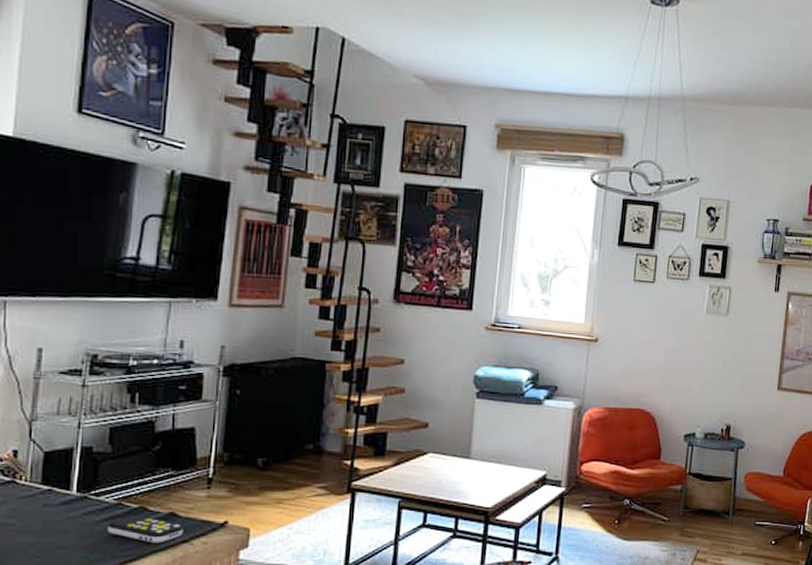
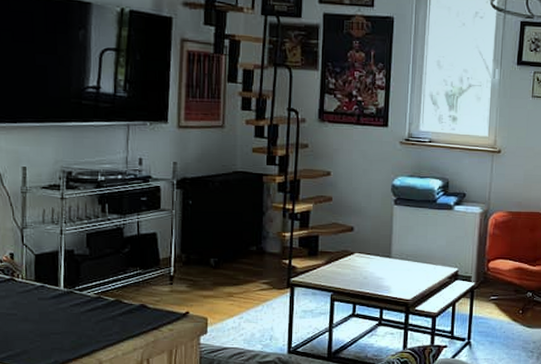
remote control: present [108,516,184,544] -> none [91,307,153,330]

